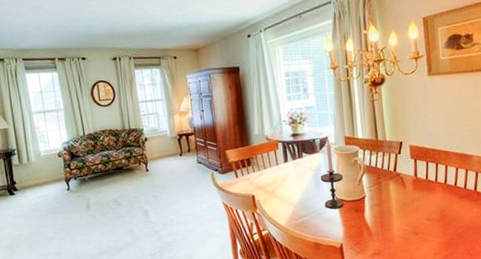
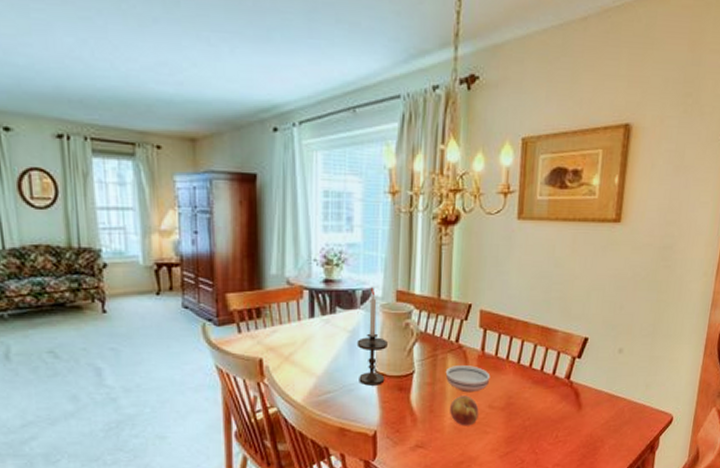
bowl: none [389,188,425,210] -> present [445,364,491,393]
fruit: none [396,212,420,236] -> present [450,396,479,426]

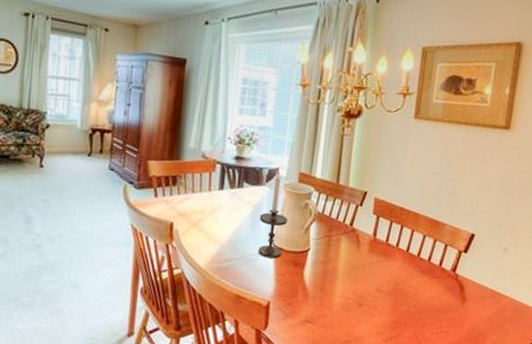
bowl: present [445,364,491,393] -> none [338,247,380,275]
fruit: present [450,396,479,426] -> none [339,277,367,307]

